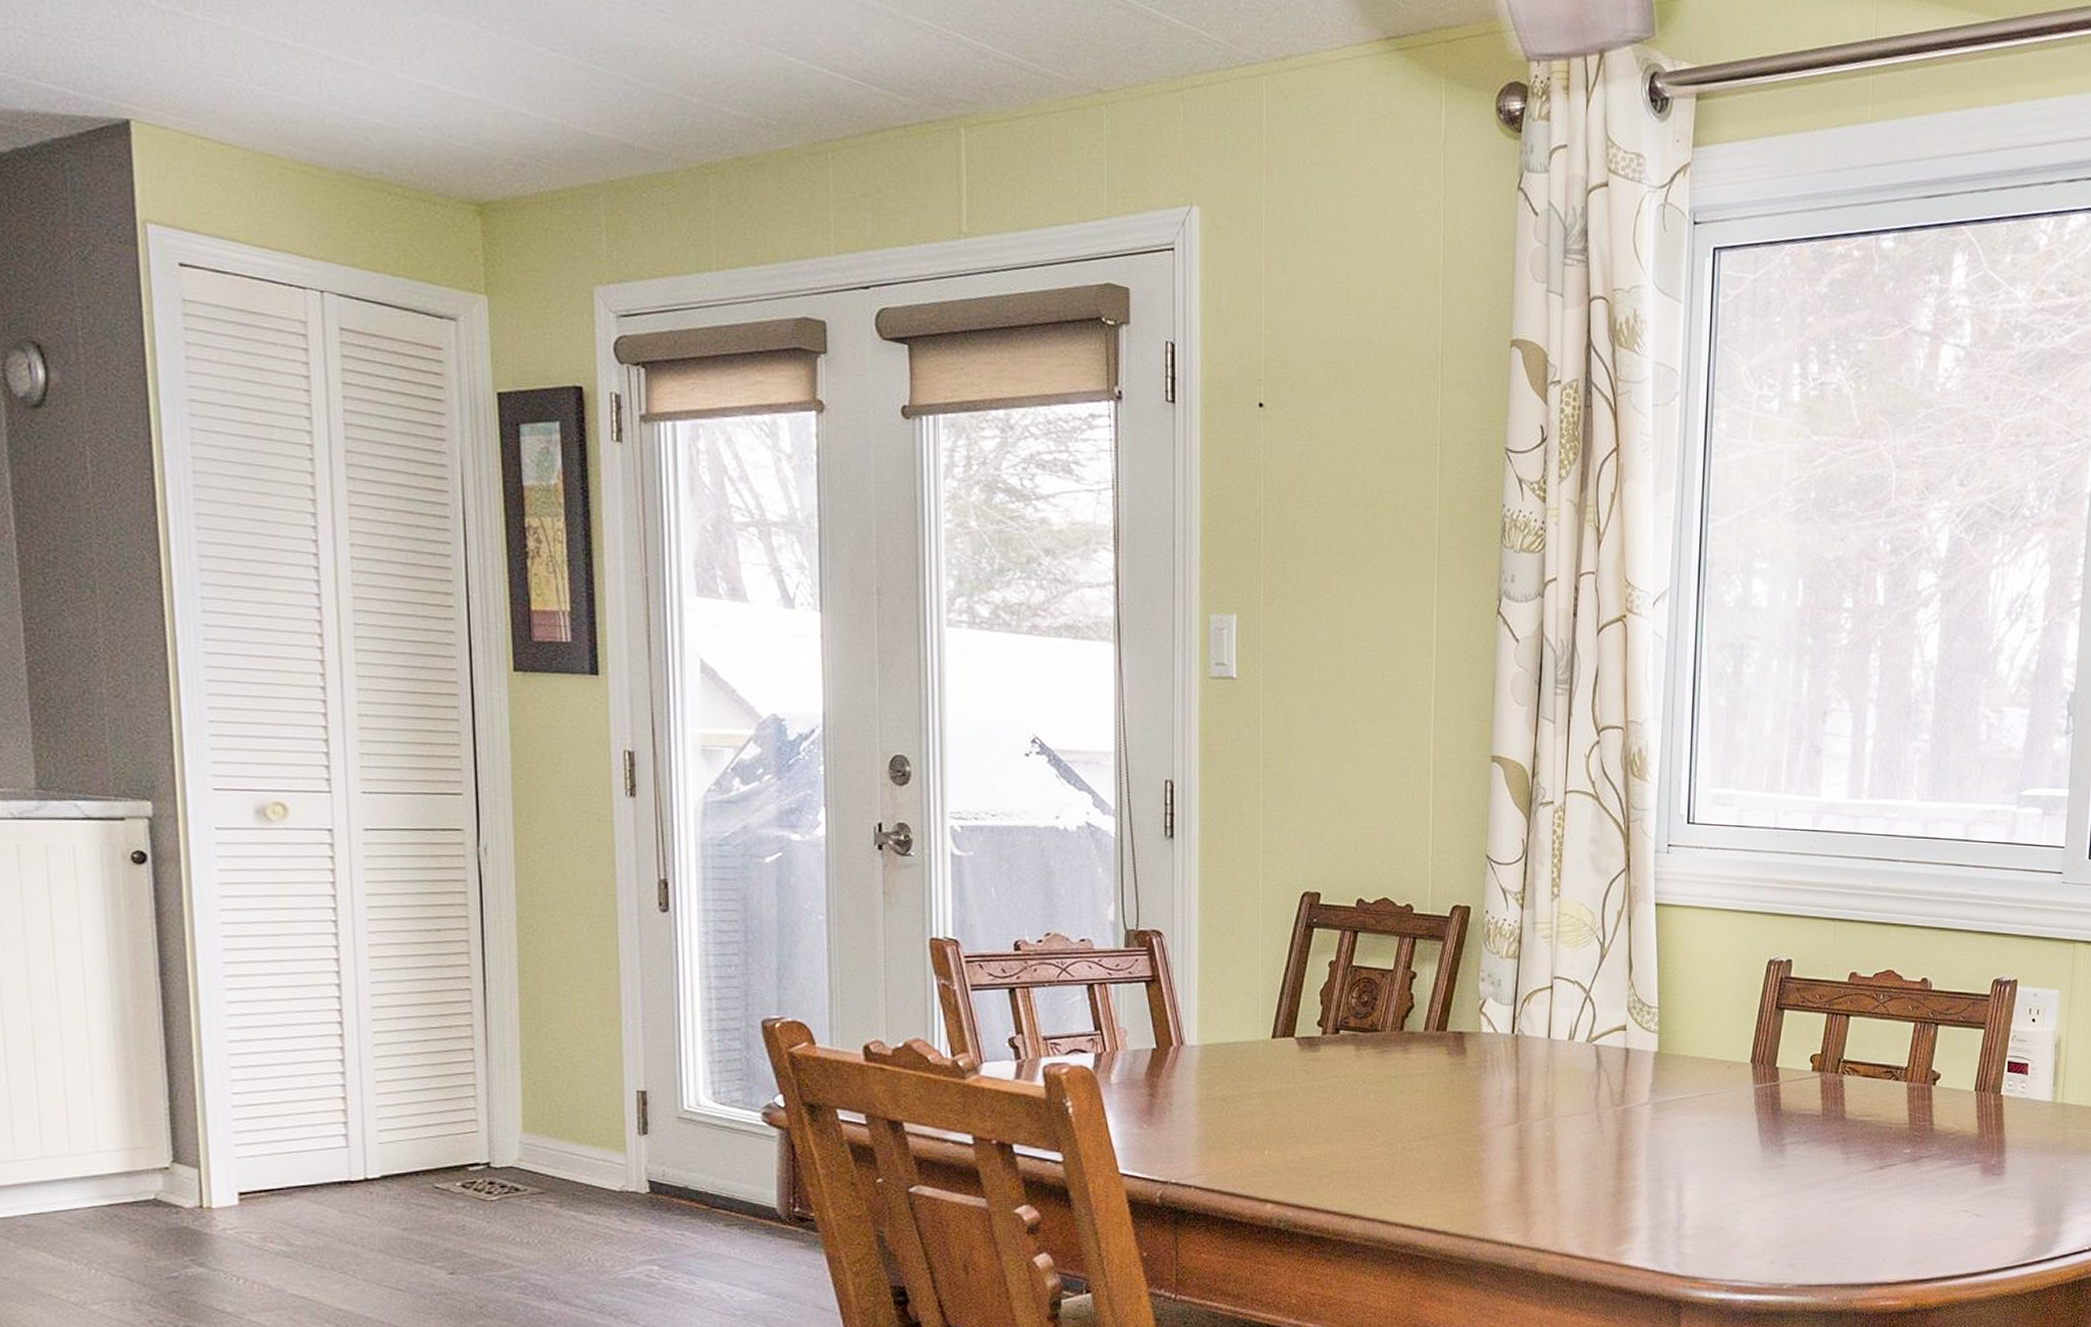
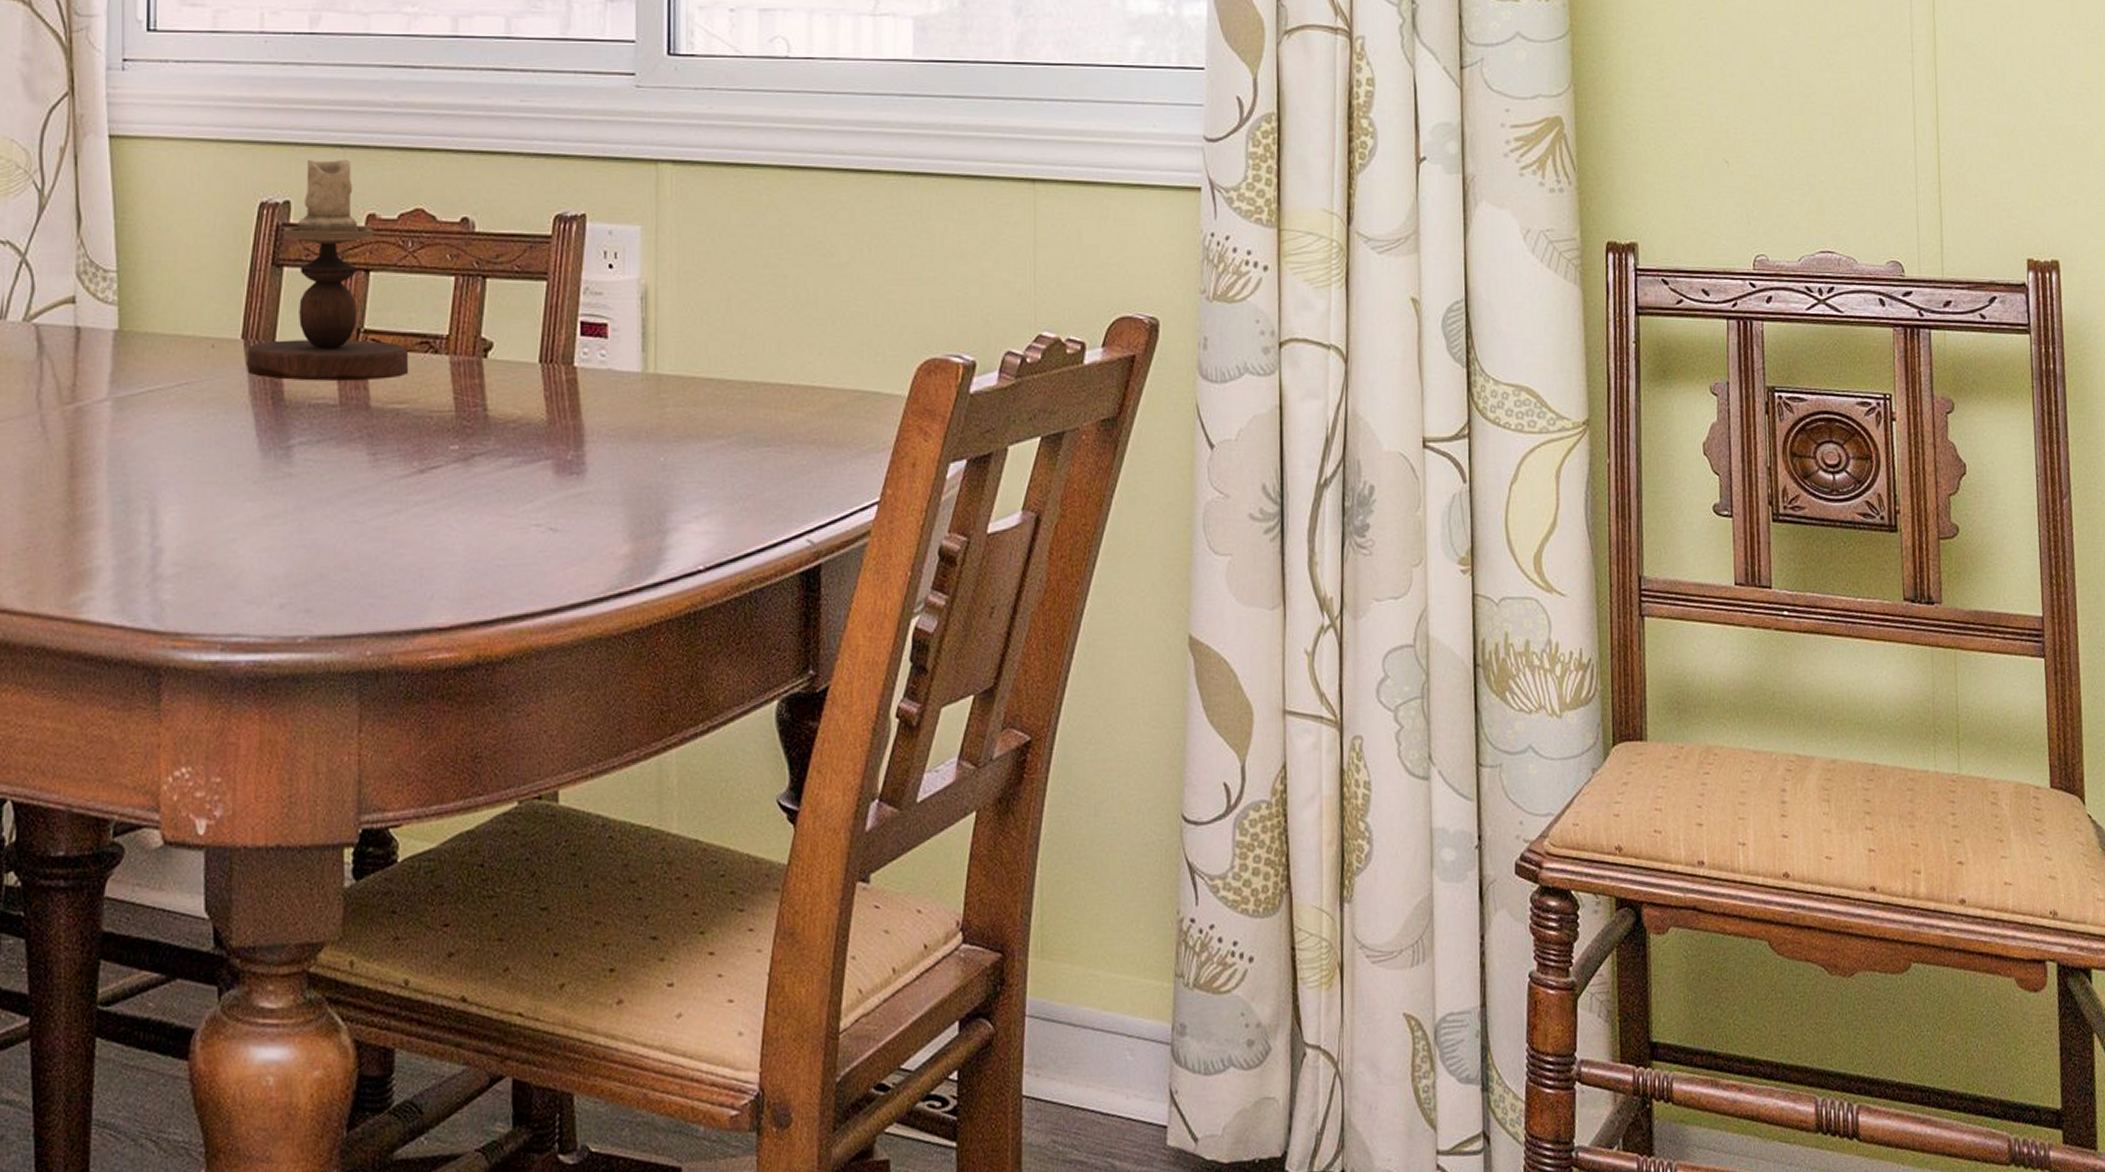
candlestick: none [1754,929,1877,1099] -> present [247,160,409,382]

